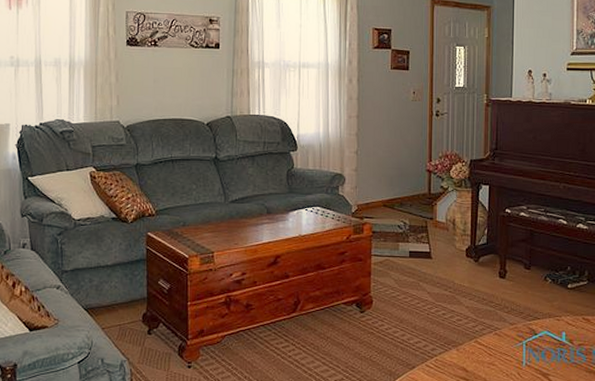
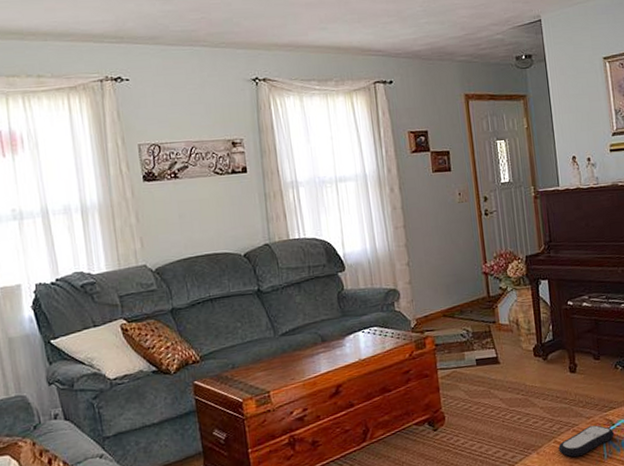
remote control: none [479,332,536,360] -> present [558,425,615,457]

